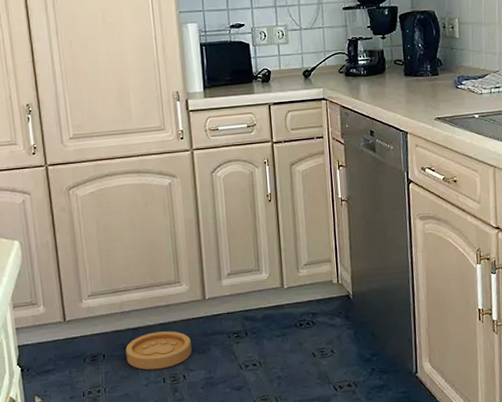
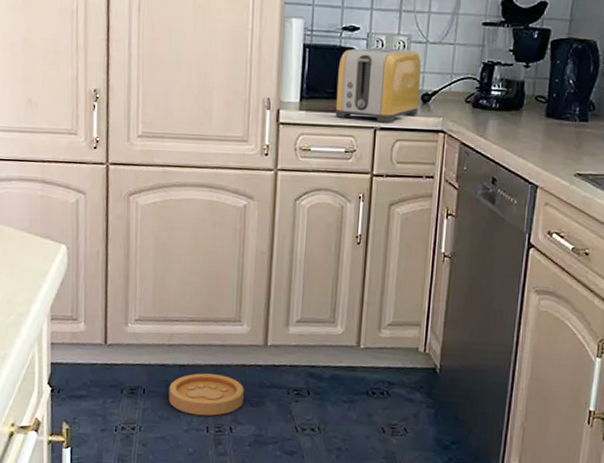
toaster: none [231,36,302,100] -> present [335,47,422,123]

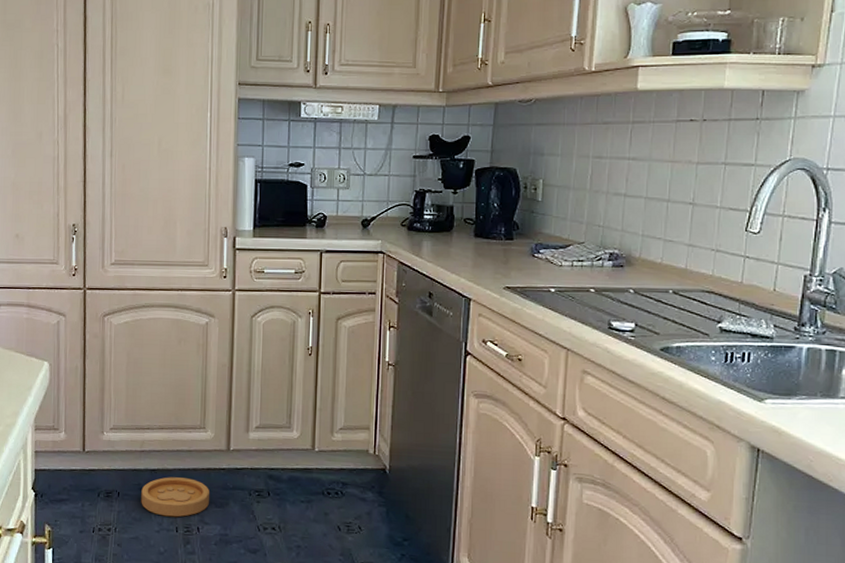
toaster: present [335,47,422,123] -> none [285,180,361,246]

